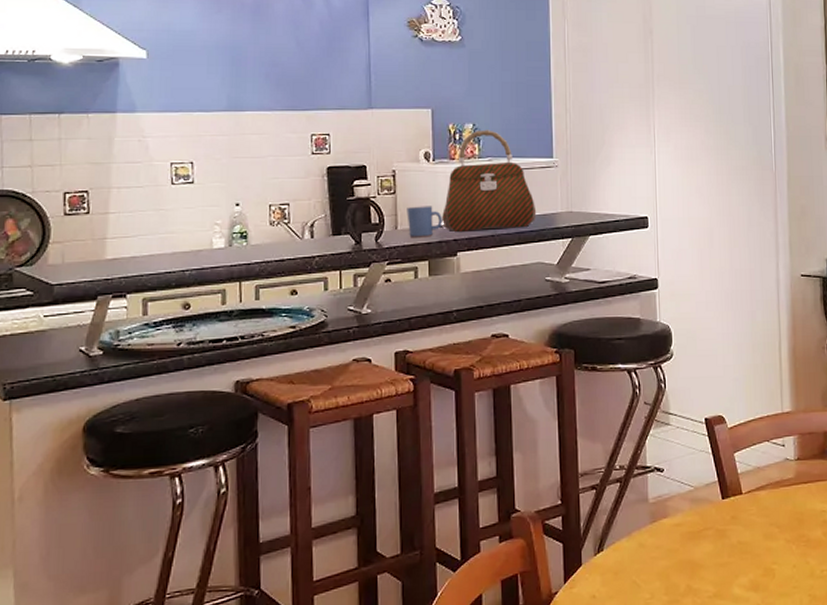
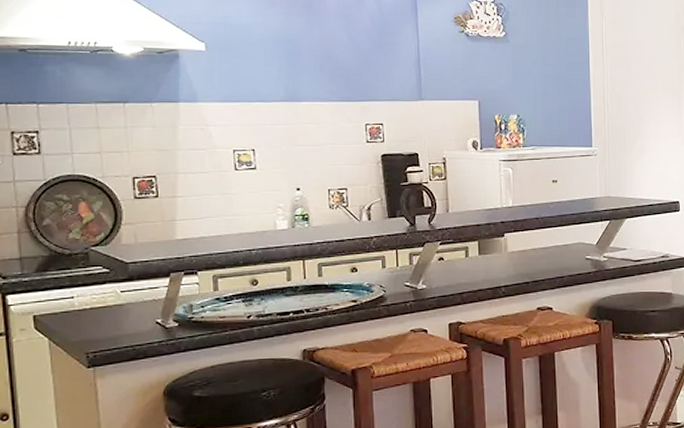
mug: present [407,206,442,239] -> none [457,191,490,221]
handbag: present [442,130,537,233] -> none [490,120,577,216]

